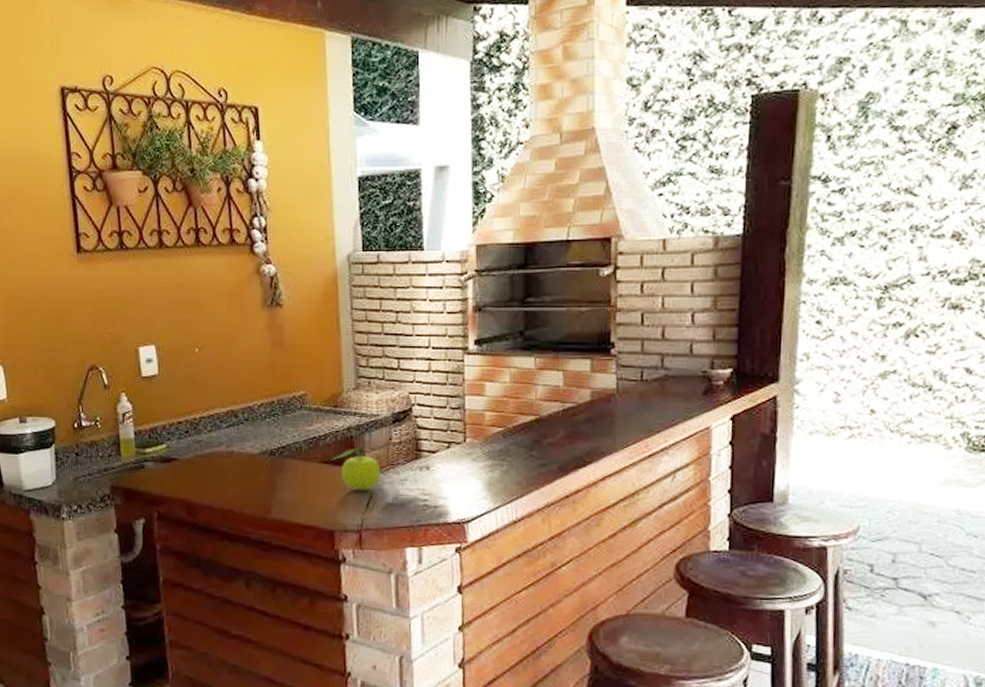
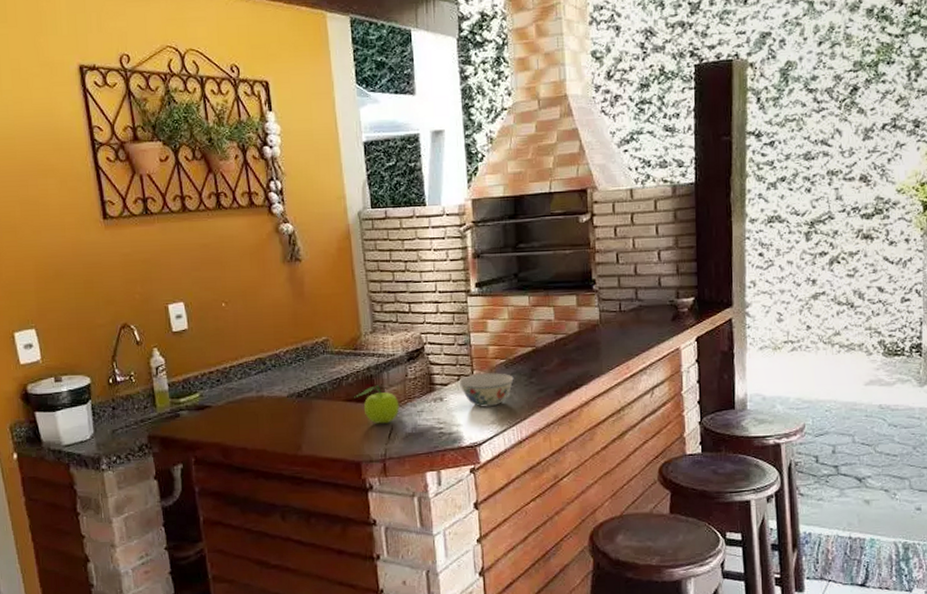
bowl: none [448,442,512,480] -> present [458,373,514,407]

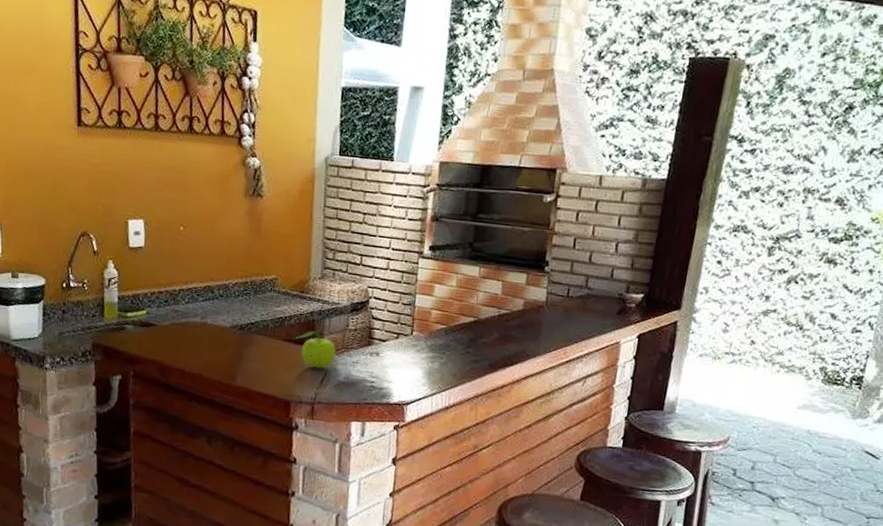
bowl: present [458,373,514,407] -> none [397,335,452,370]

